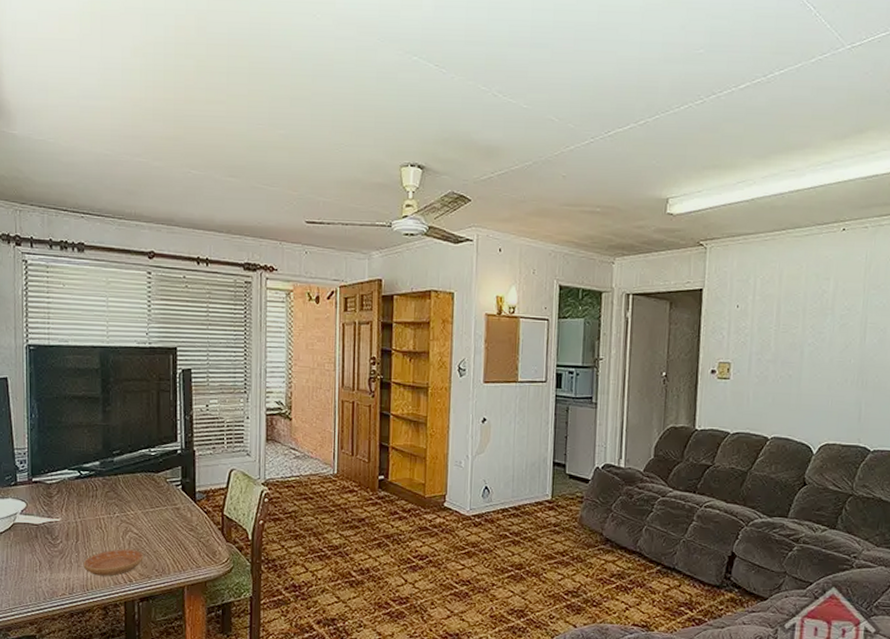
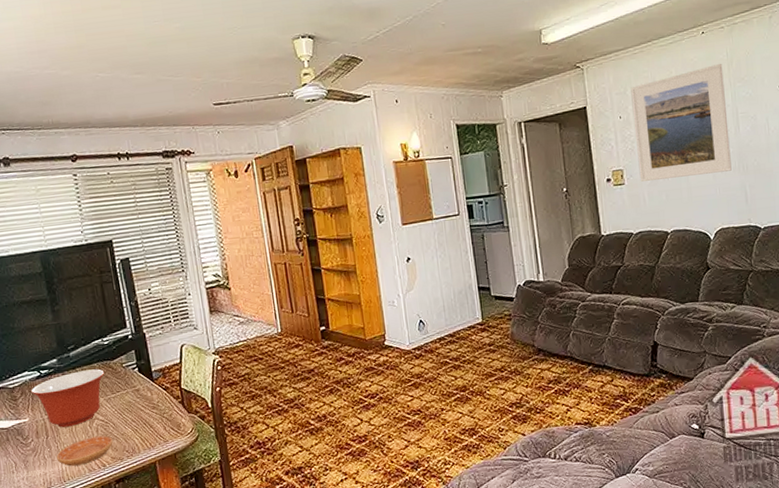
mixing bowl: none [68,478,147,534] -> present [31,369,105,428]
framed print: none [747,265,859,384] -> present [631,63,732,182]

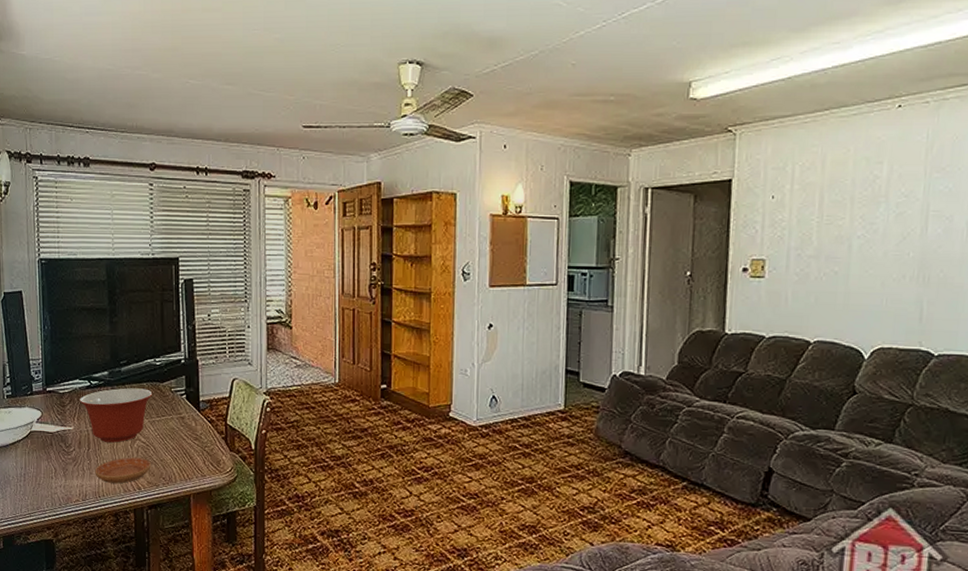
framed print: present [631,63,732,182] -> none [785,146,919,280]

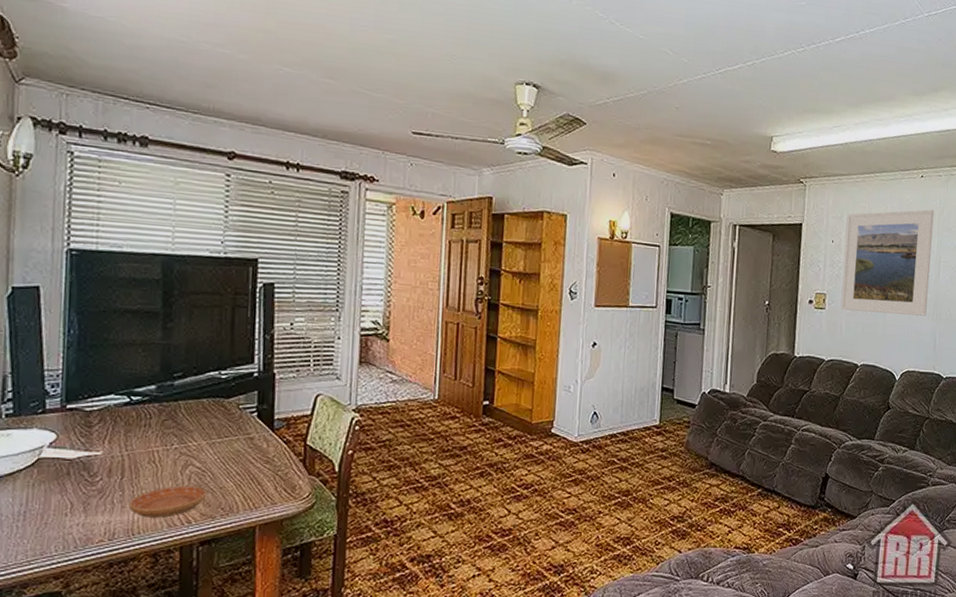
mixing bowl: present [80,388,153,443] -> none [114,404,215,469]
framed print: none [785,146,919,280] -> present [840,209,935,316]

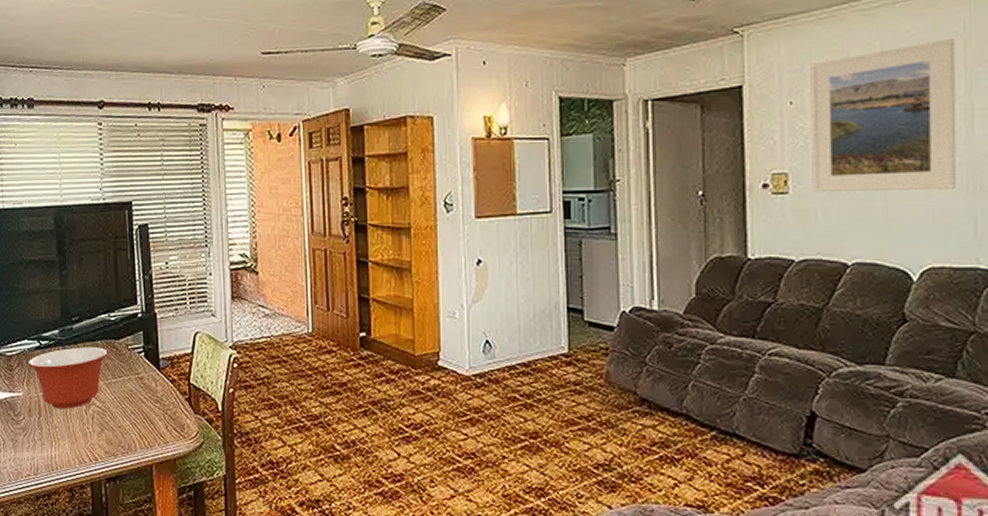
mixing bowl: none [114,404,215,469] -> present [29,347,108,409]
saucer: present [129,485,207,518] -> none [47,424,108,455]

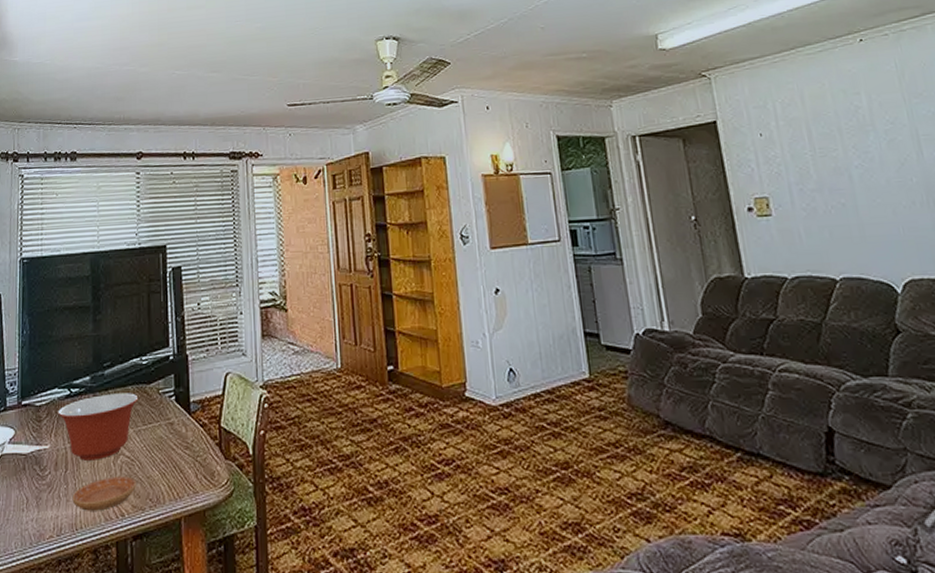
saucer: none [47,424,108,455] -> present [72,476,136,511]
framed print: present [810,37,957,192] -> none [772,75,918,213]

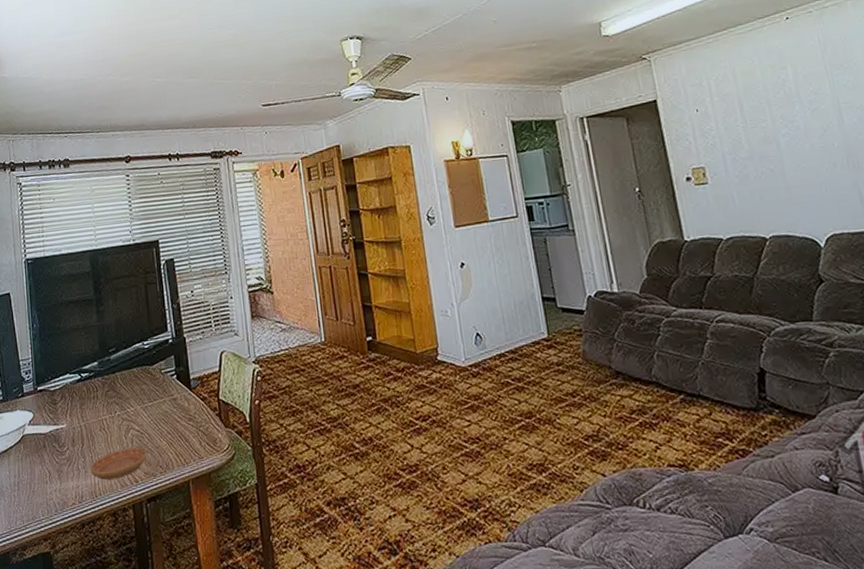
mixing bowl: present [58,393,139,461] -> none [71,374,143,436]

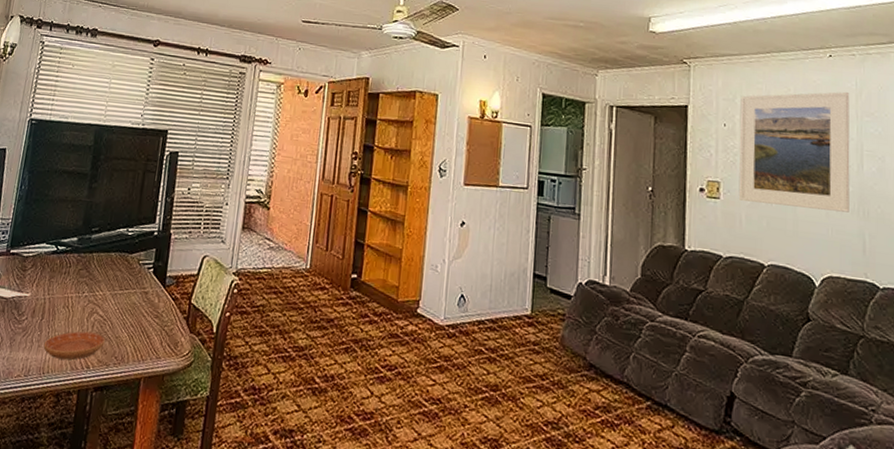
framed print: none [707,49,839,180] -> present [738,91,850,213]

